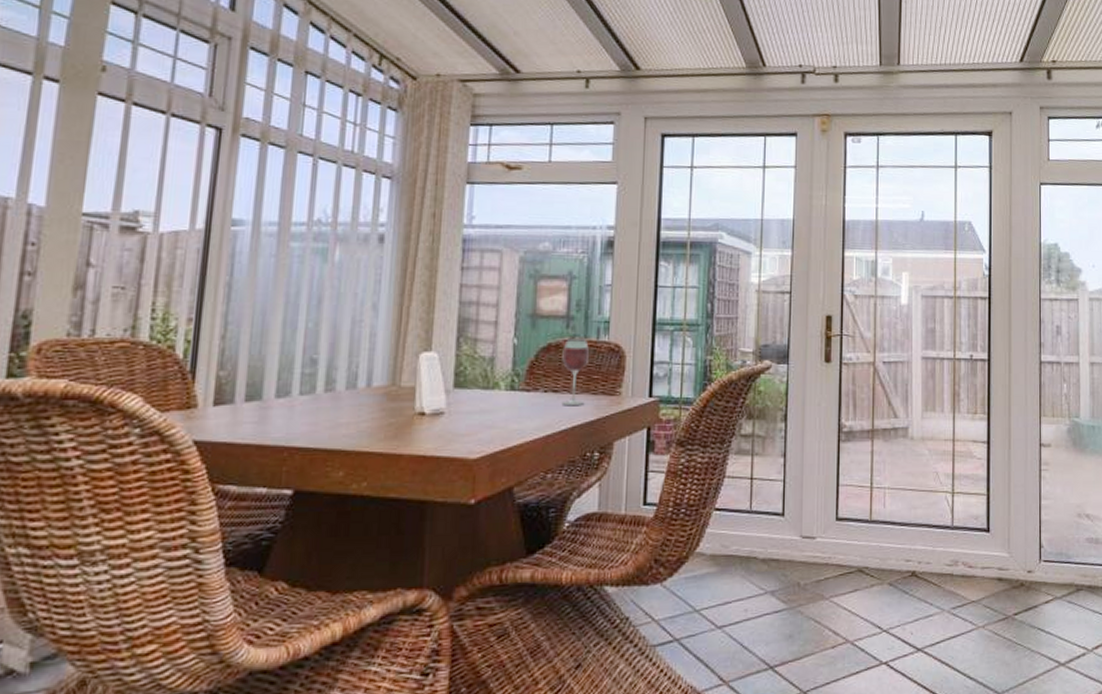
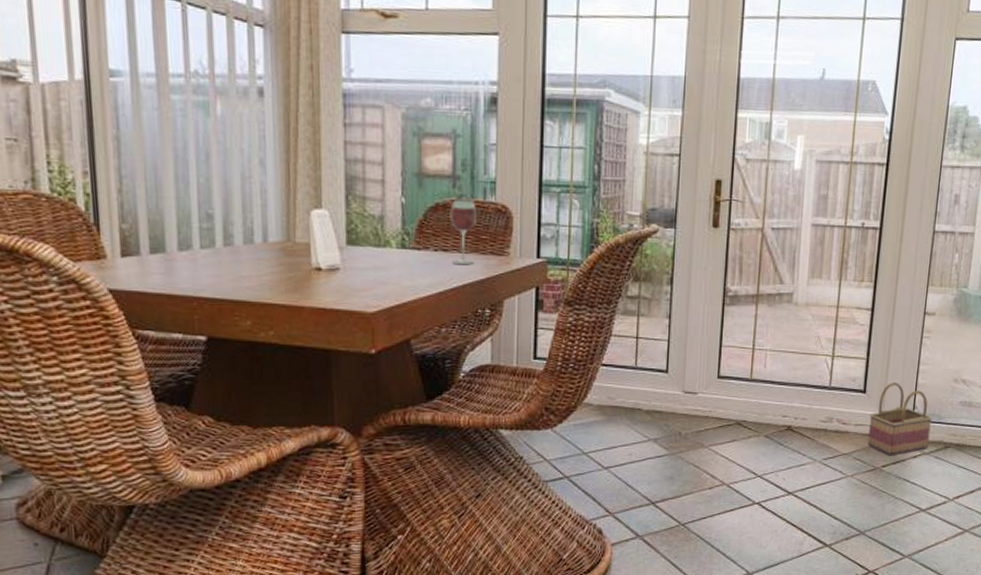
basket: none [996,518,1061,602] -> present [867,381,933,456]

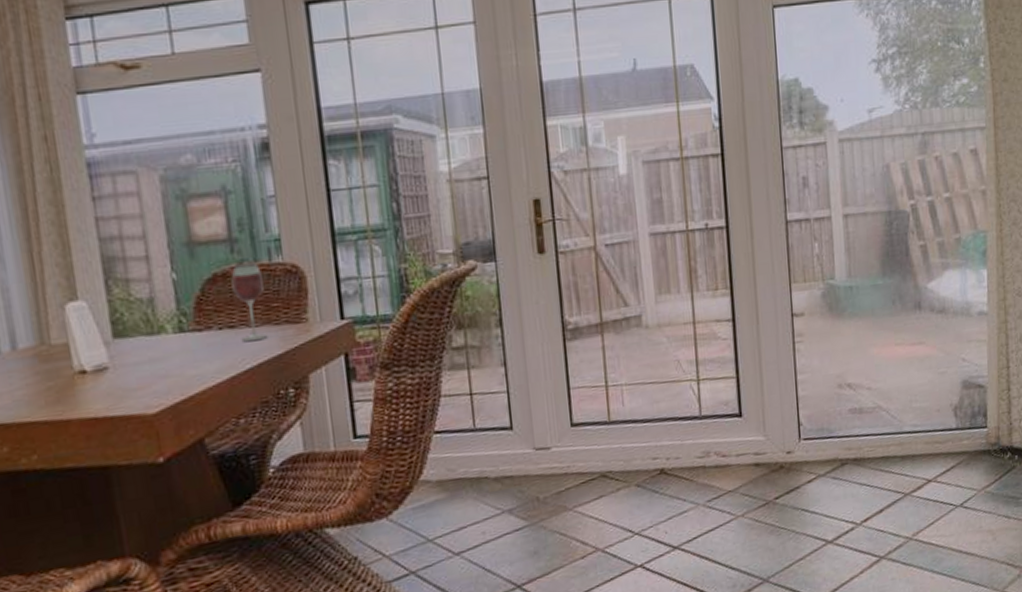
basket: present [867,381,933,456] -> none [751,398,823,485]

